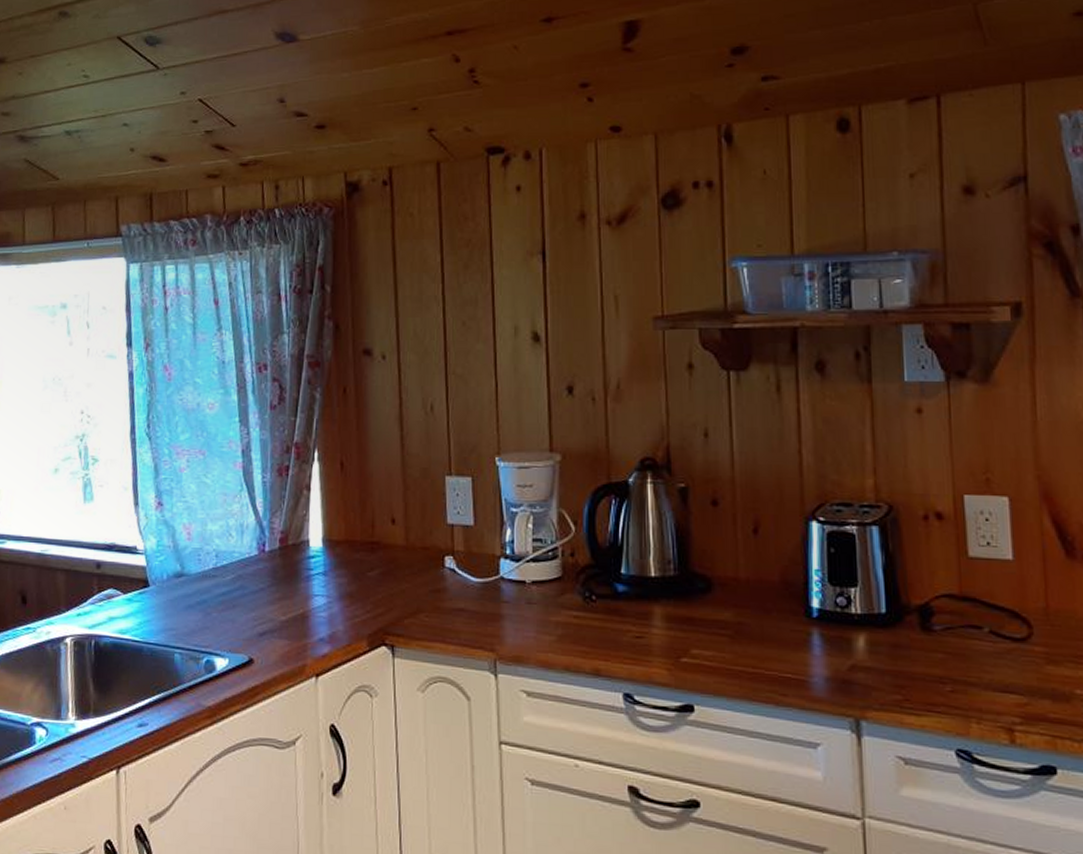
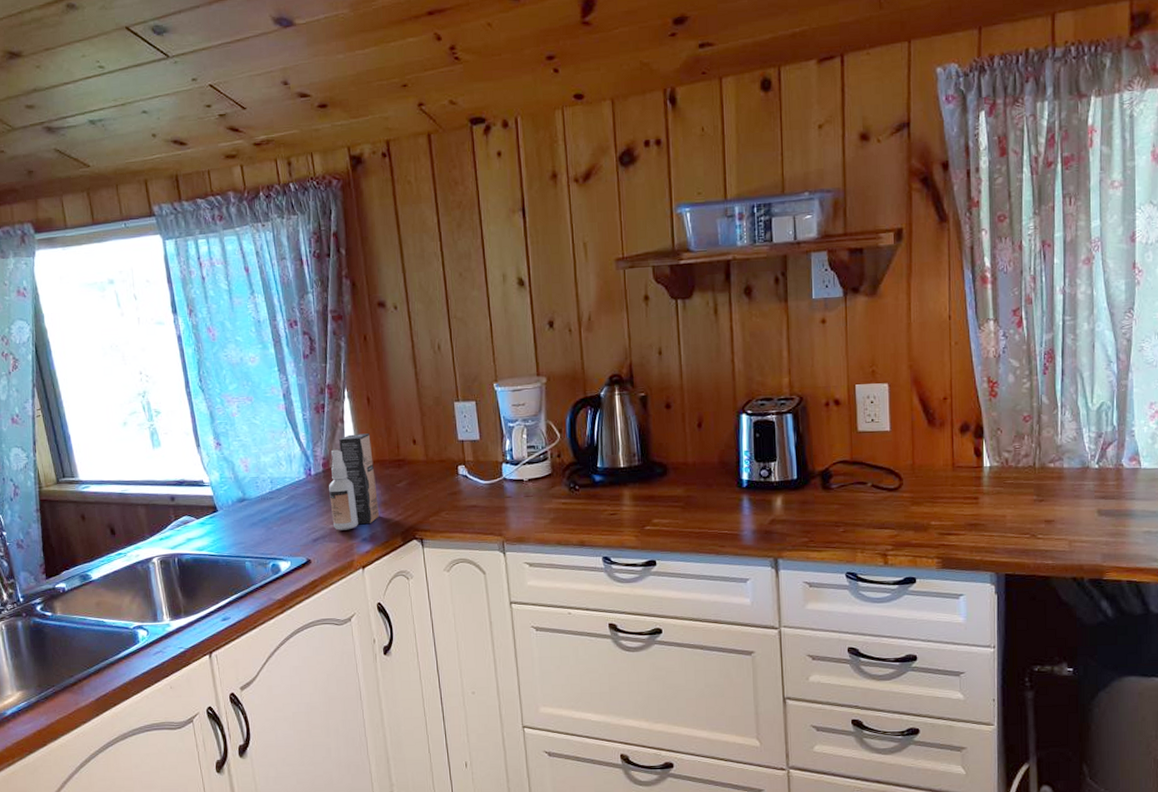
spray bottle: none [283,505,344,625] -> present [328,433,380,531]

